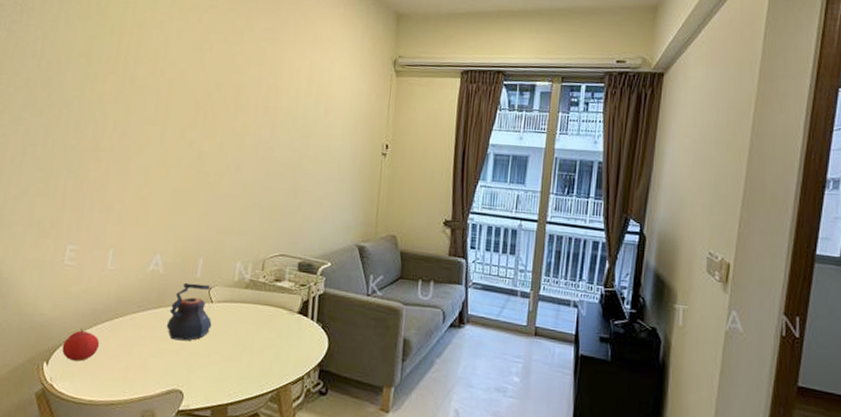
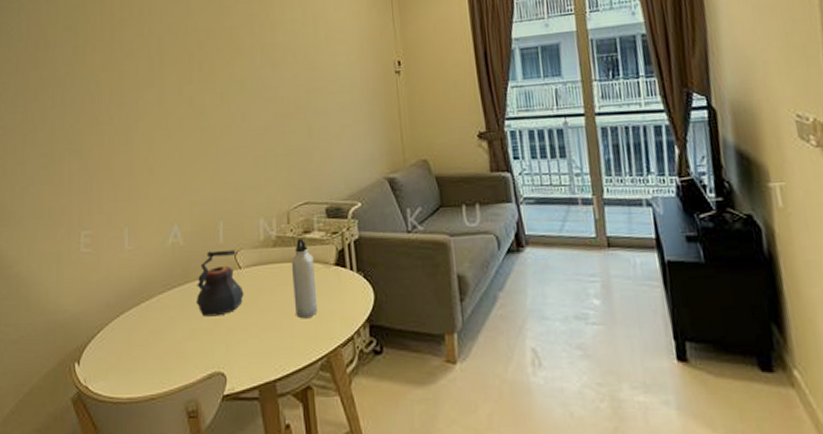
fruit: present [62,328,100,362] -> none [92,320,130,357]
water bottle: none [255,284,280,356] -> present [291,237,318,319]

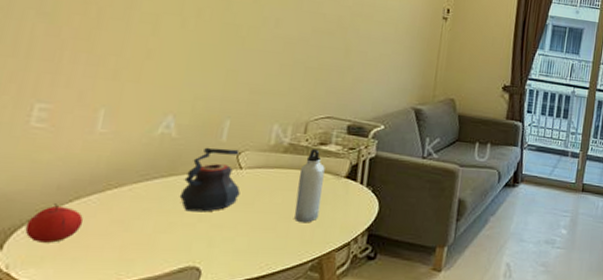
fruit: none [92,320,130,357] -> present [24,203,84,243]

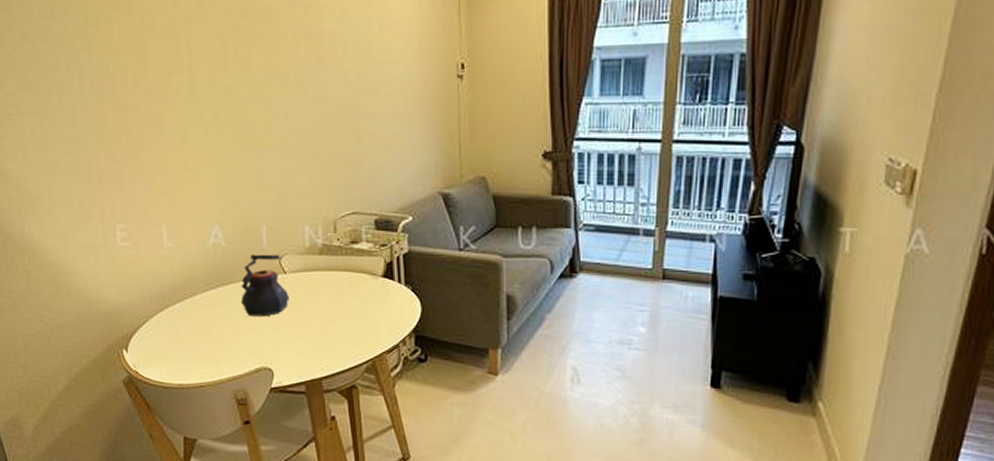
fruit: present [24,203,84,243] -> none [137,312,176,346]
water bottle: present [294,148,325,223] -> none [337,247,364,325]

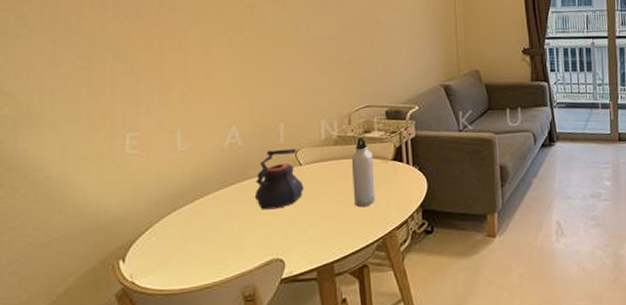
water bottle: none [337,247,364,325] -> present [351,137,375,208]

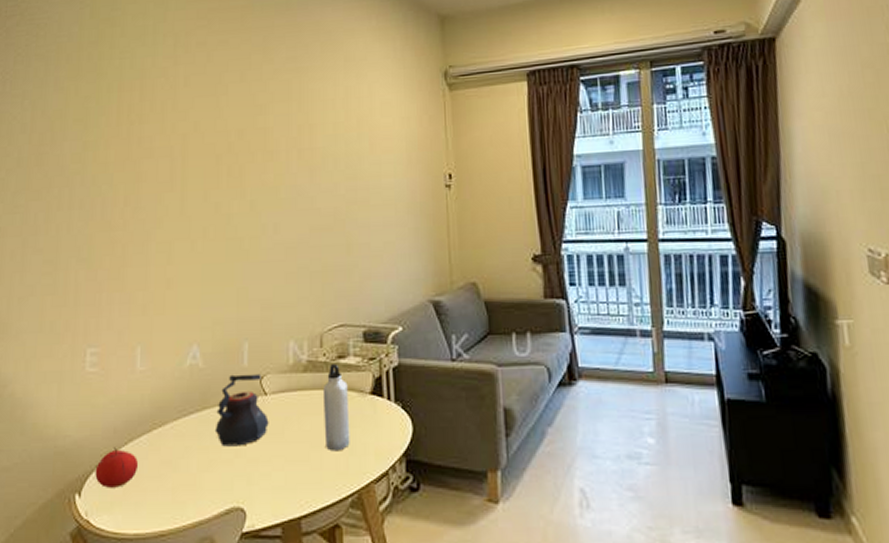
fruit: none [139,217,182,253] -> present [95,447,139,488]

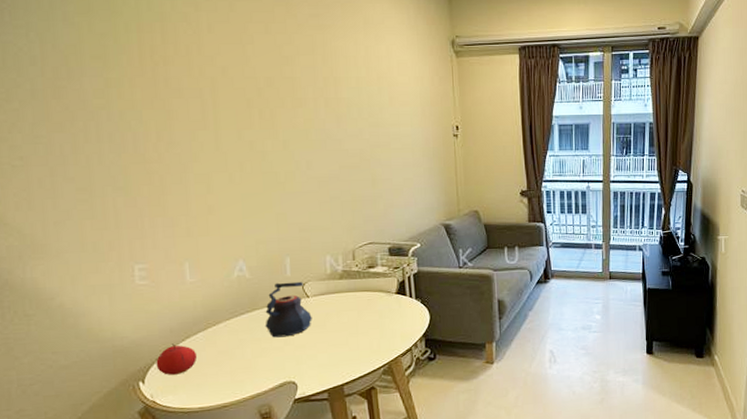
water bottle: present [322,363,350,452] -> none [356,271,381,337]

